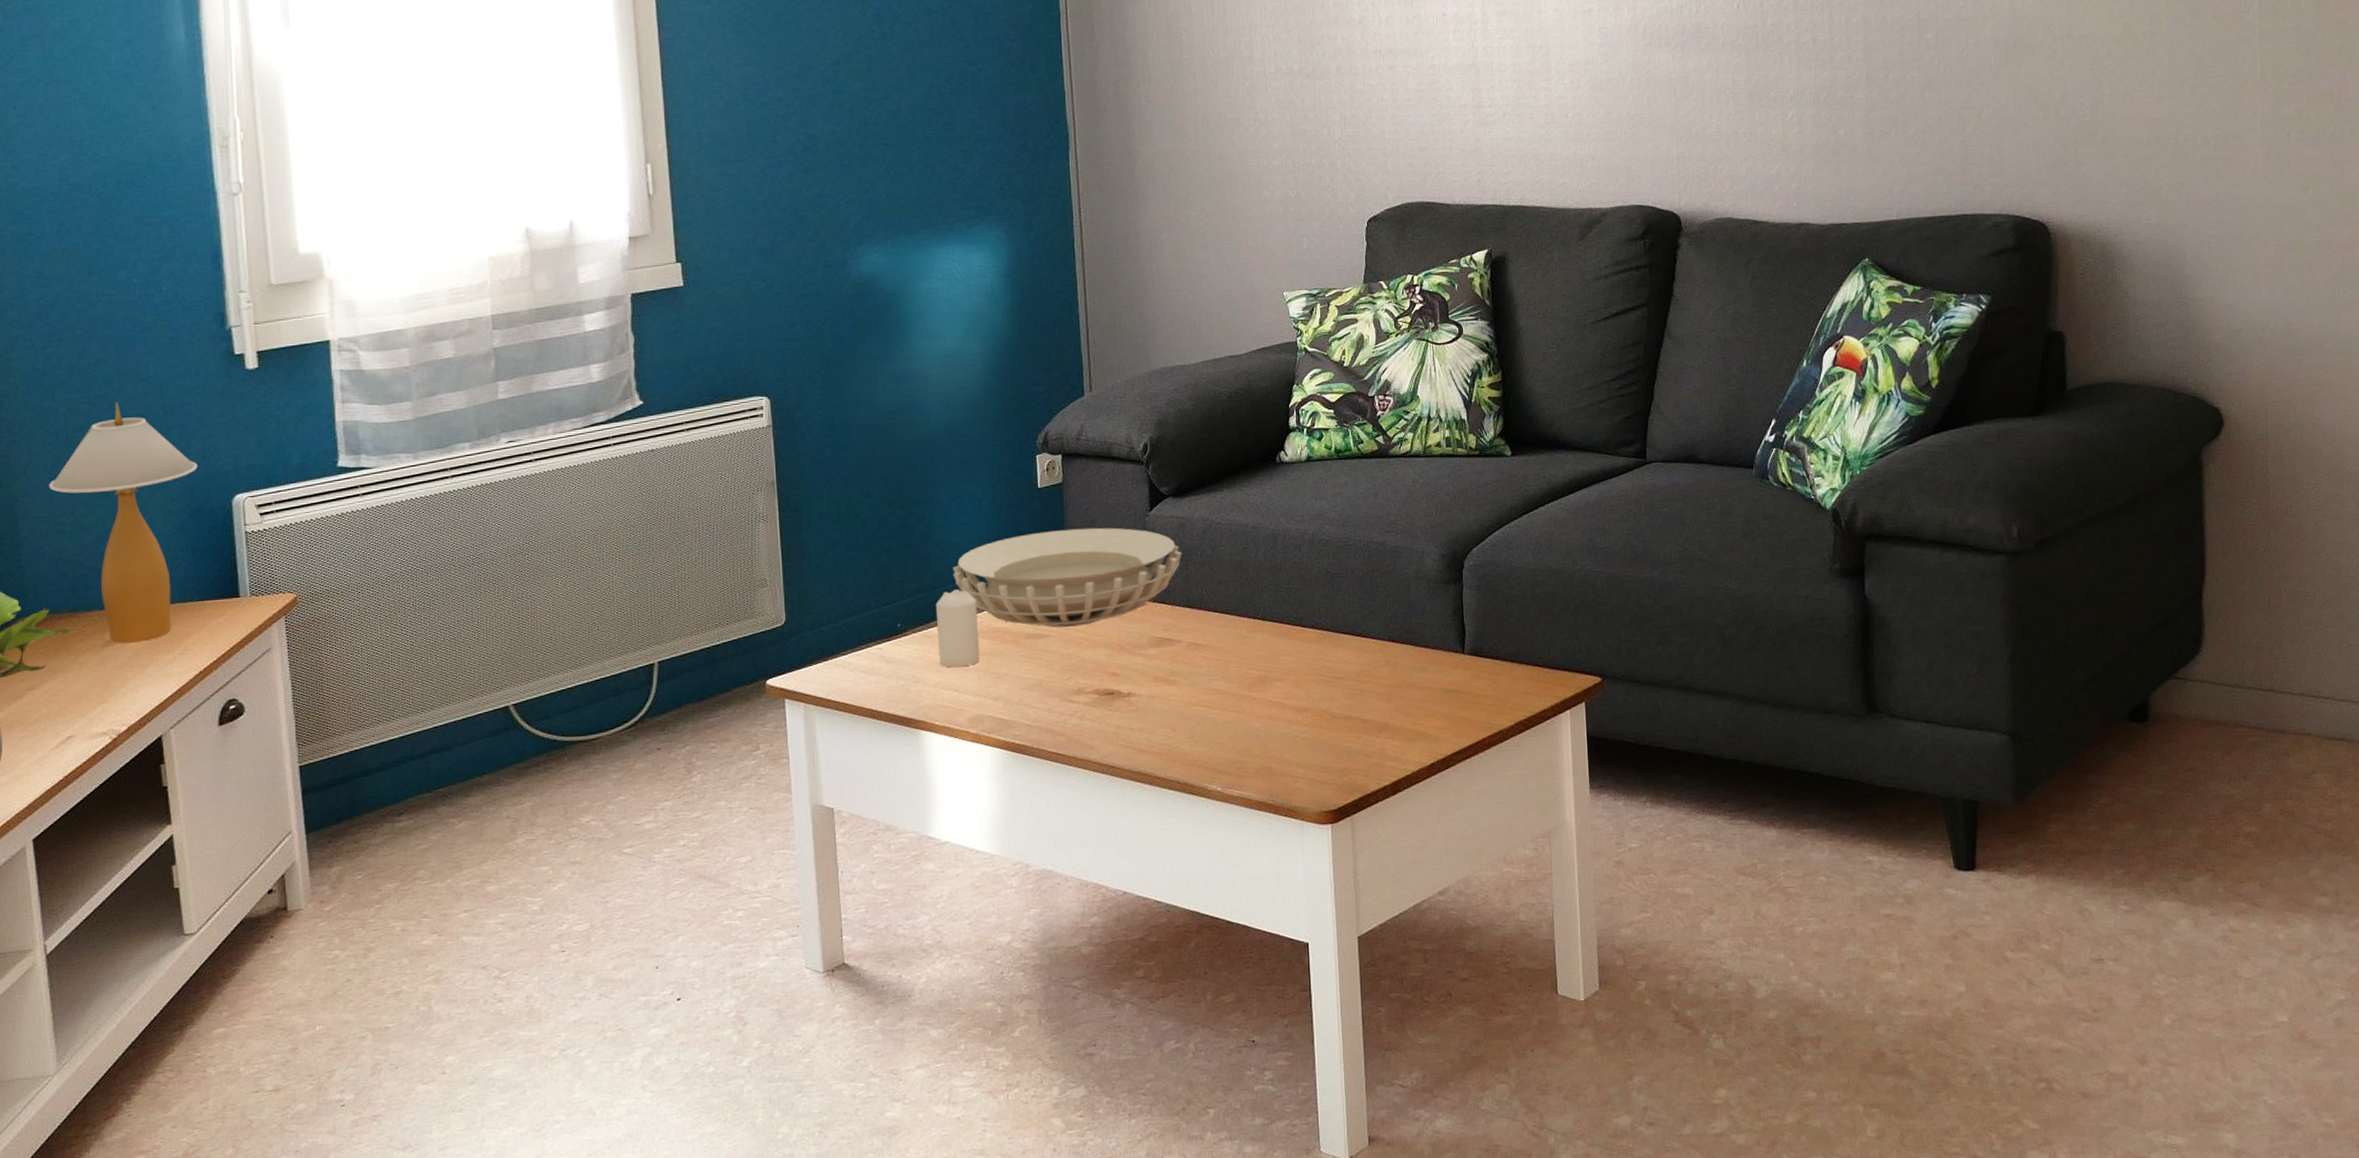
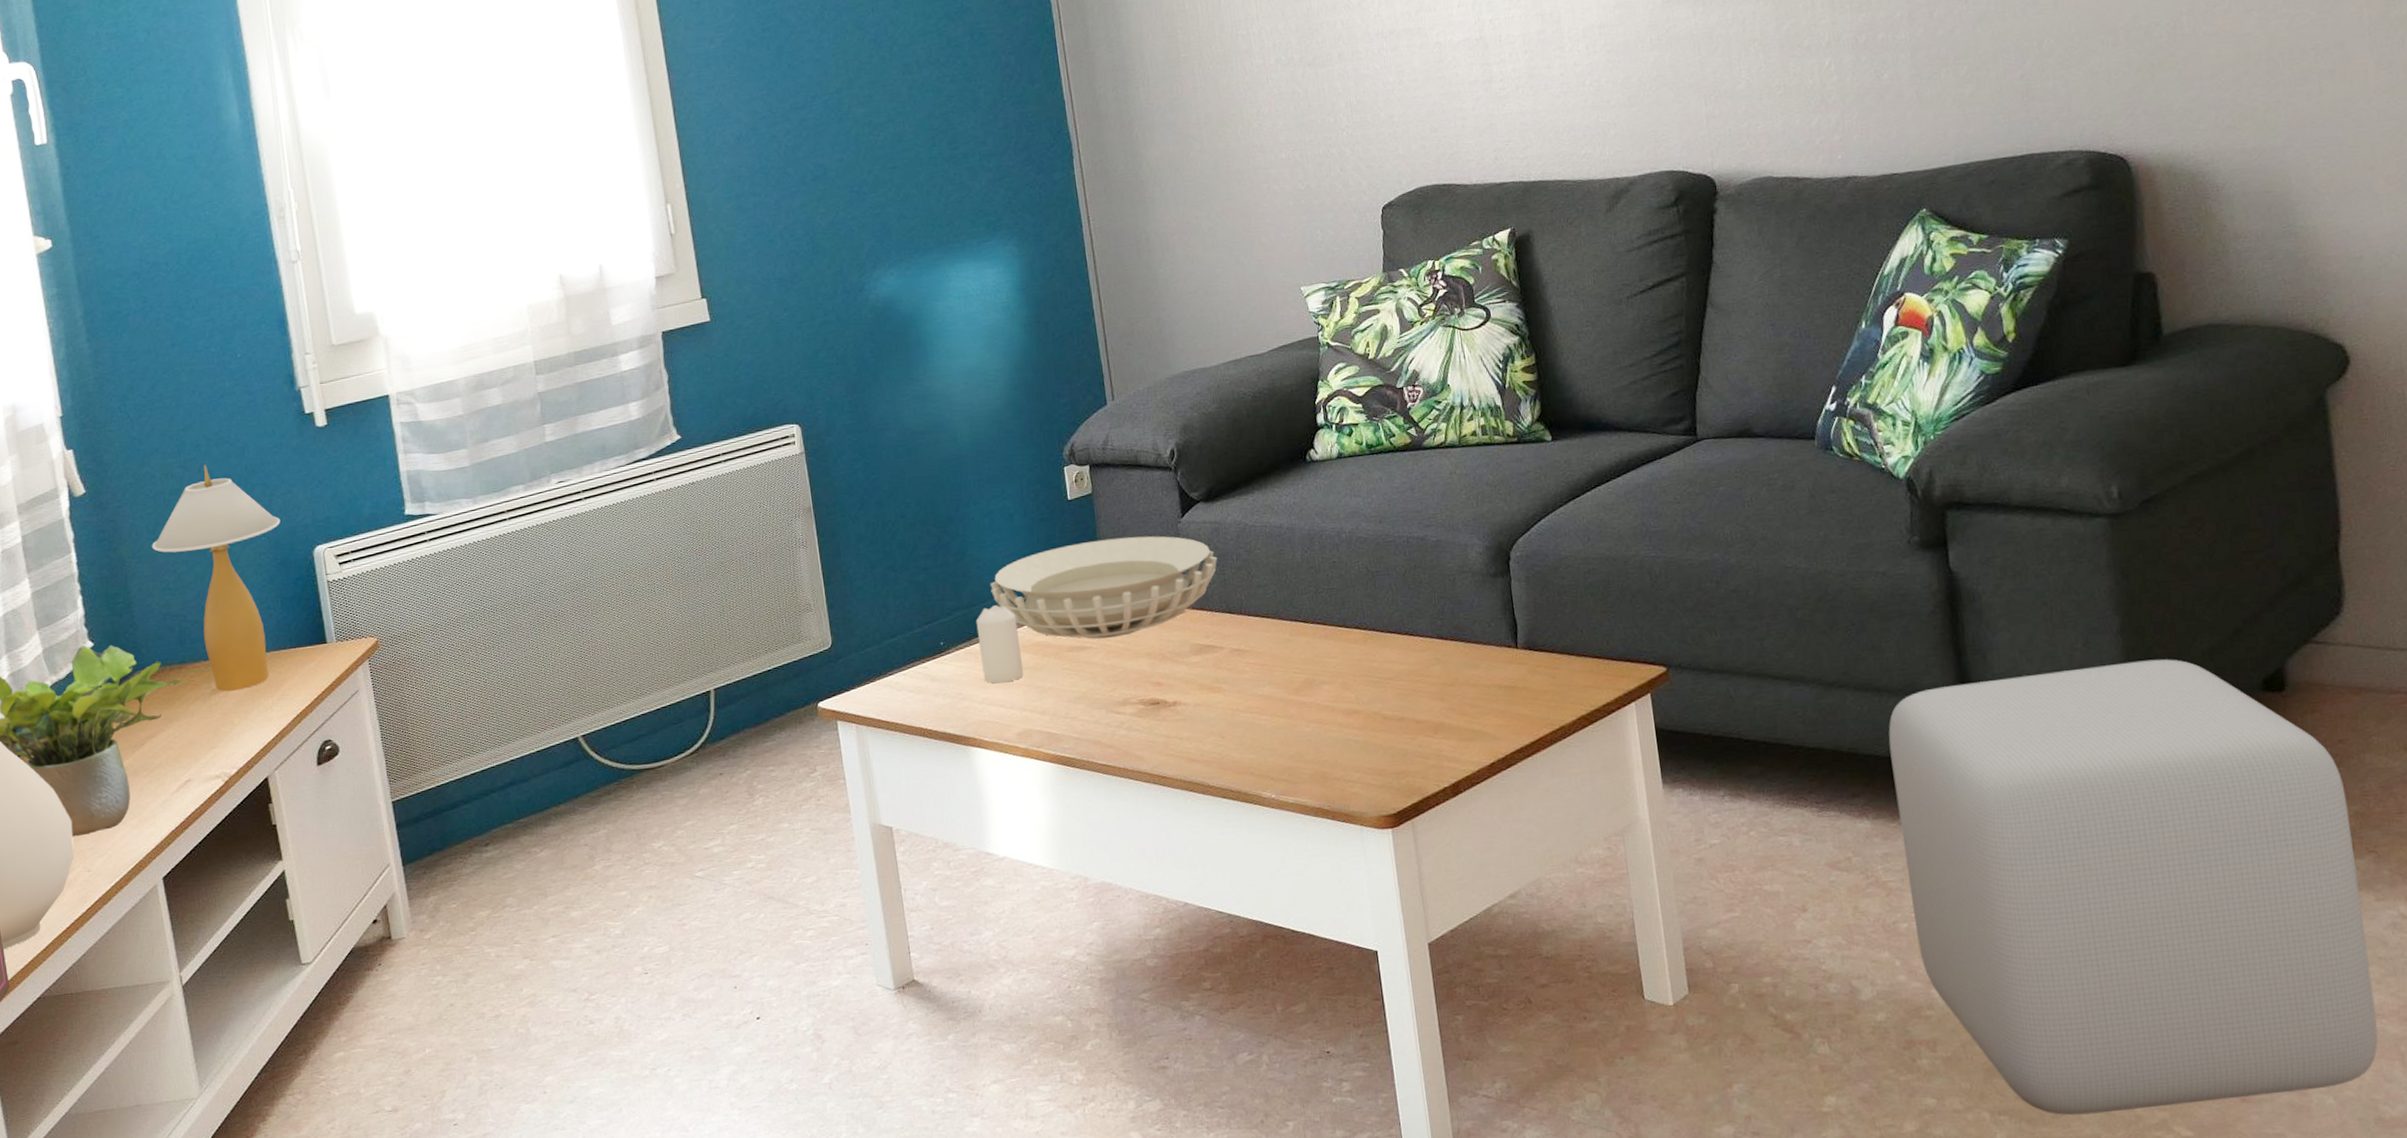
pouf: none [1798,688,2204,1109] -> present [1888,659,2378,1116]

